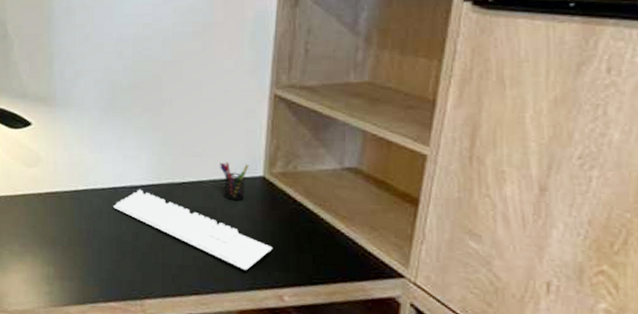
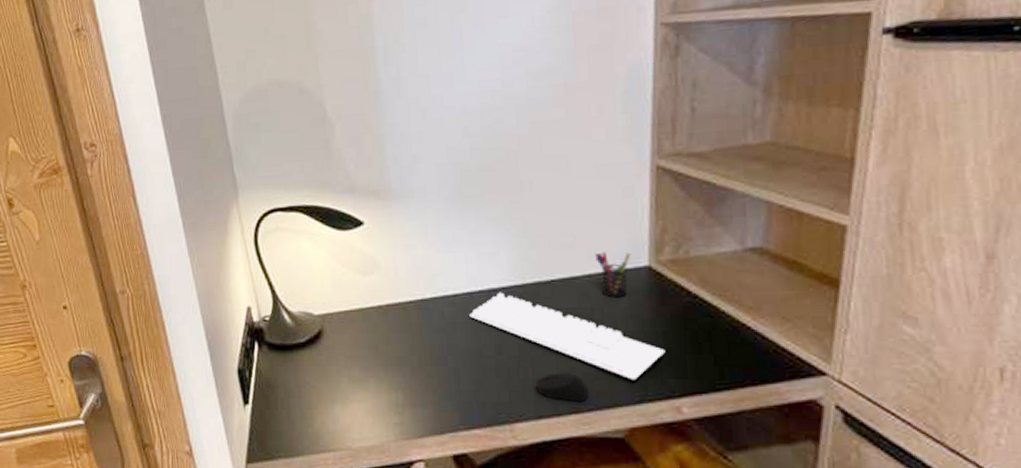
computer mouse: none [164,259,208,285] -> present [536,371,590,401]

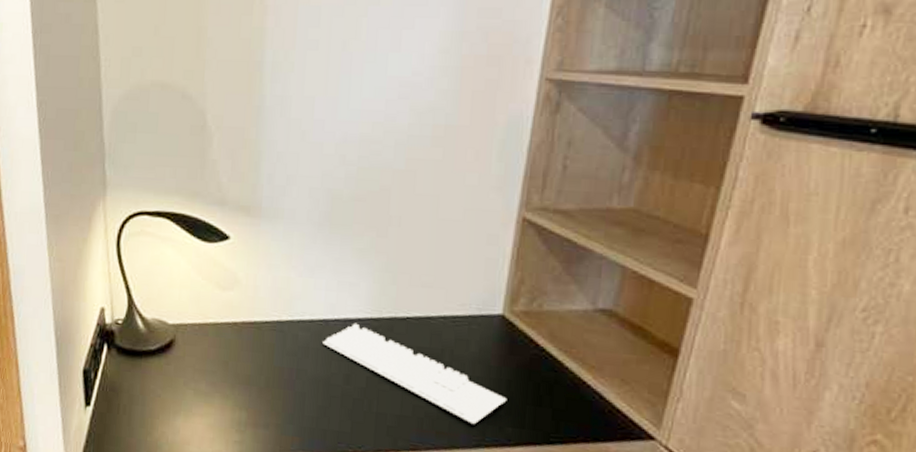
computer mouse: present [536,371,590,401] -> none [378,408,430,440]
pen holder: present [595,252,631,298] -> none [452,295,487,343]

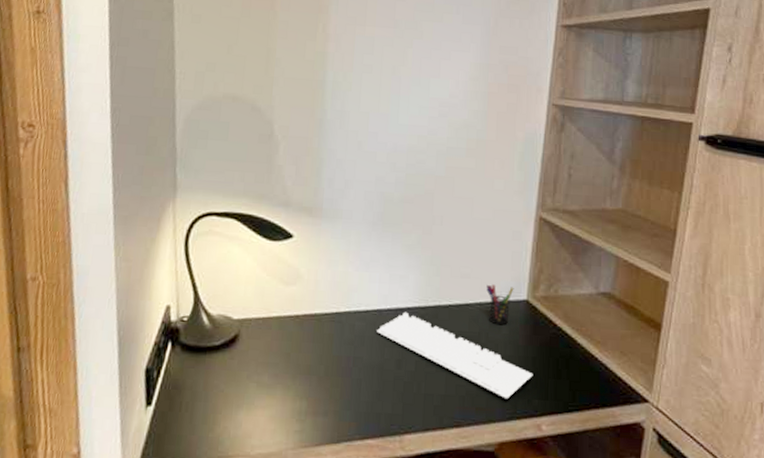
pen holder: none [452,295,487,343] -> present [486,284,514,325]

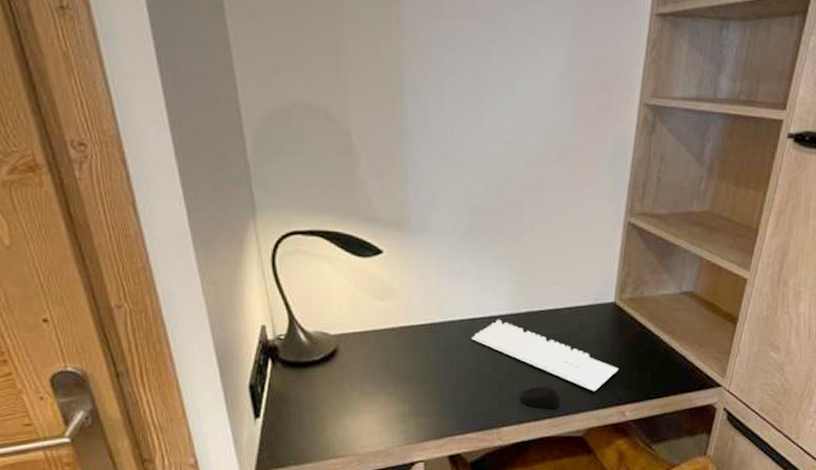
computer mouse: none [426,388,470,416] -> present [520,385,561,409]
pen holder: present [486,284,514,325] -> none [576,289,602,327]

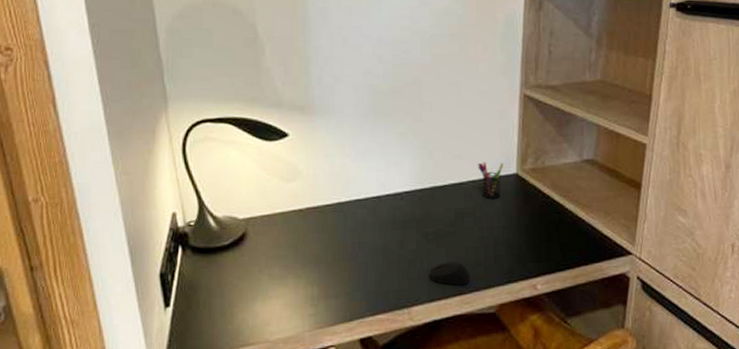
keyboard: present [472,319,619,392] -> none [378,195,527,266]
pen holder: none [576,289,602,327] -> present [478,162,504,199]

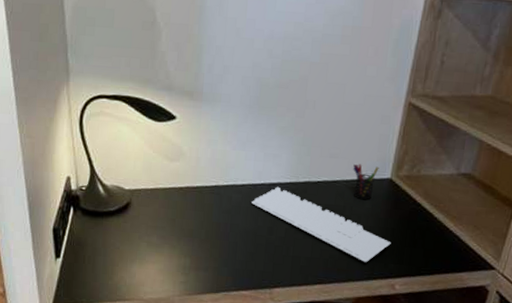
keyboard: none [378,195,527,266] -> present [251,186,391,263]
computer mouse: present [429,261,471,285] -> none [294,252,333,275]

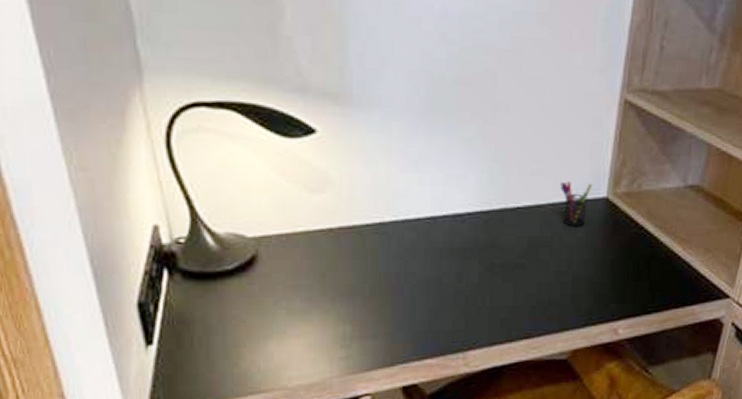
keyboard: present [251,186,391,263] -> none [431,217,611,306]

